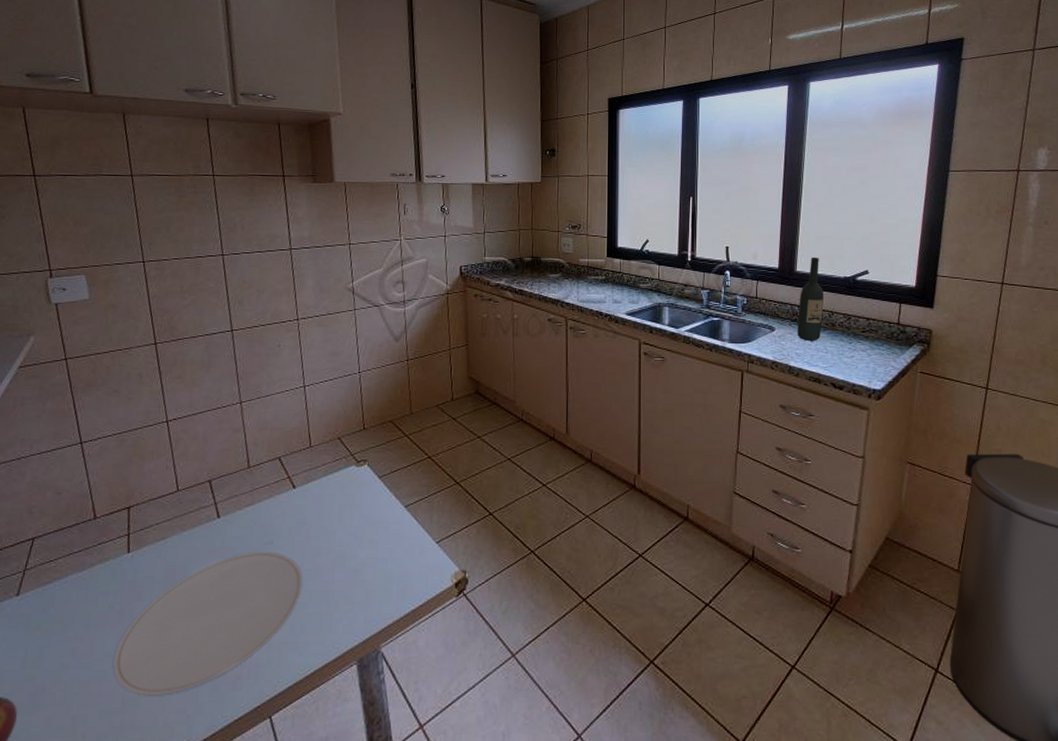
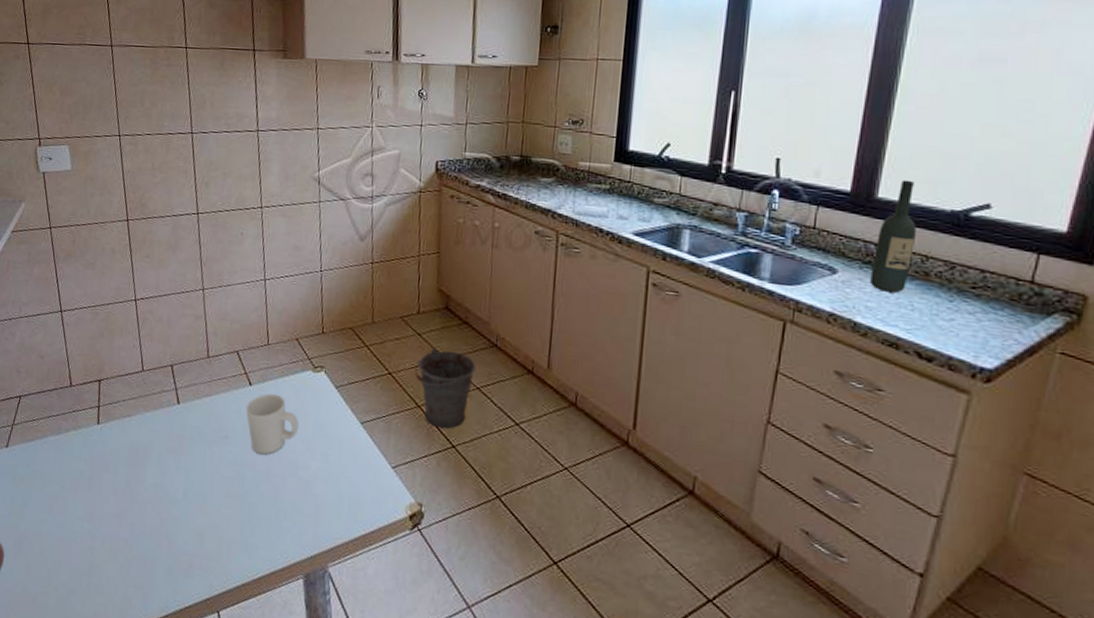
plate: present [112,551,303,696] -> none [82,443,255,569]
mug: none [290,492,346,552] -> present [245,393,300,455]
bucket: none [452,429,506,500] -> present [415,348,476,429]

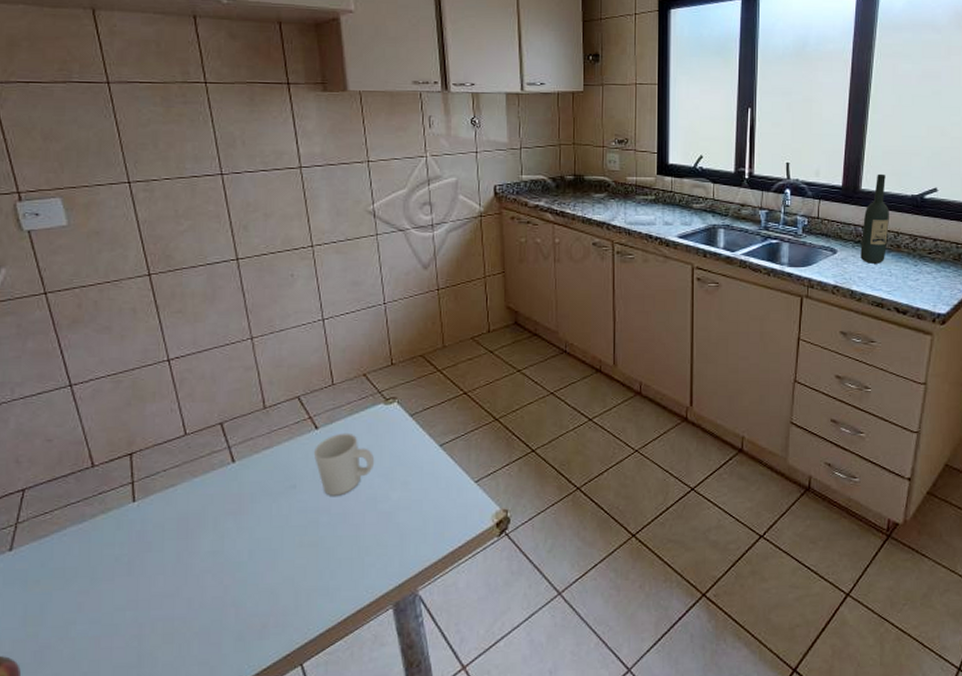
bucket: present [415,348,476,429] -> none [490,363,548,436]

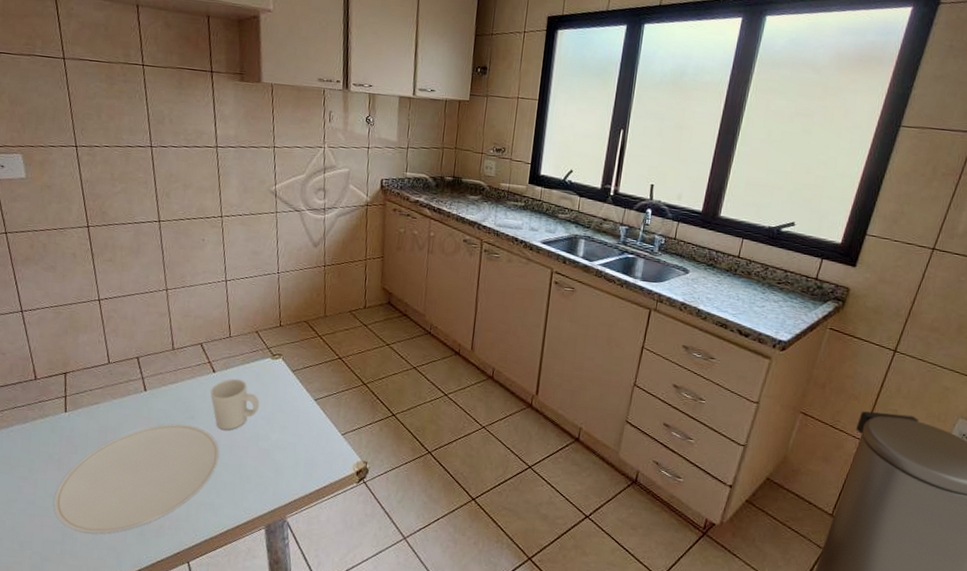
plate: none [124,496,331,649] -> present [53,423,220,534]
wine bottle: present [860,173,889,264] -> none [711,203,746,288]

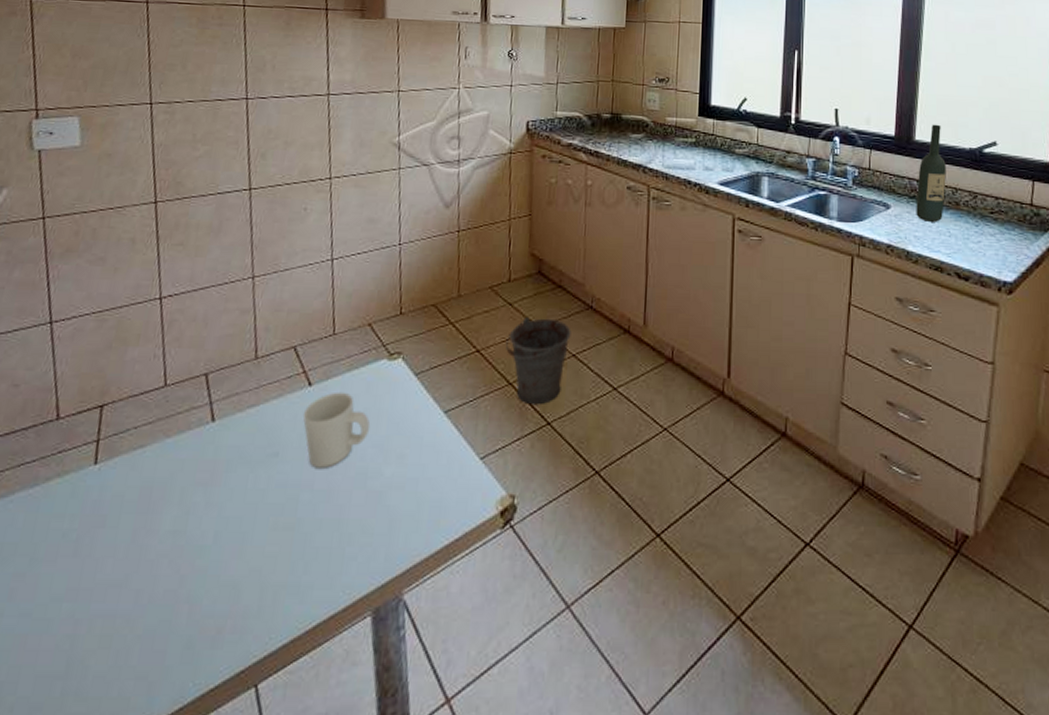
plate: present [53,423,220,534] -> none [59,465,312,655]
bucket: none [362,336,413,401] -> present [506,317,571,405]
wine bottle: none [711,203,746,288] -> present [916,124,946,222]

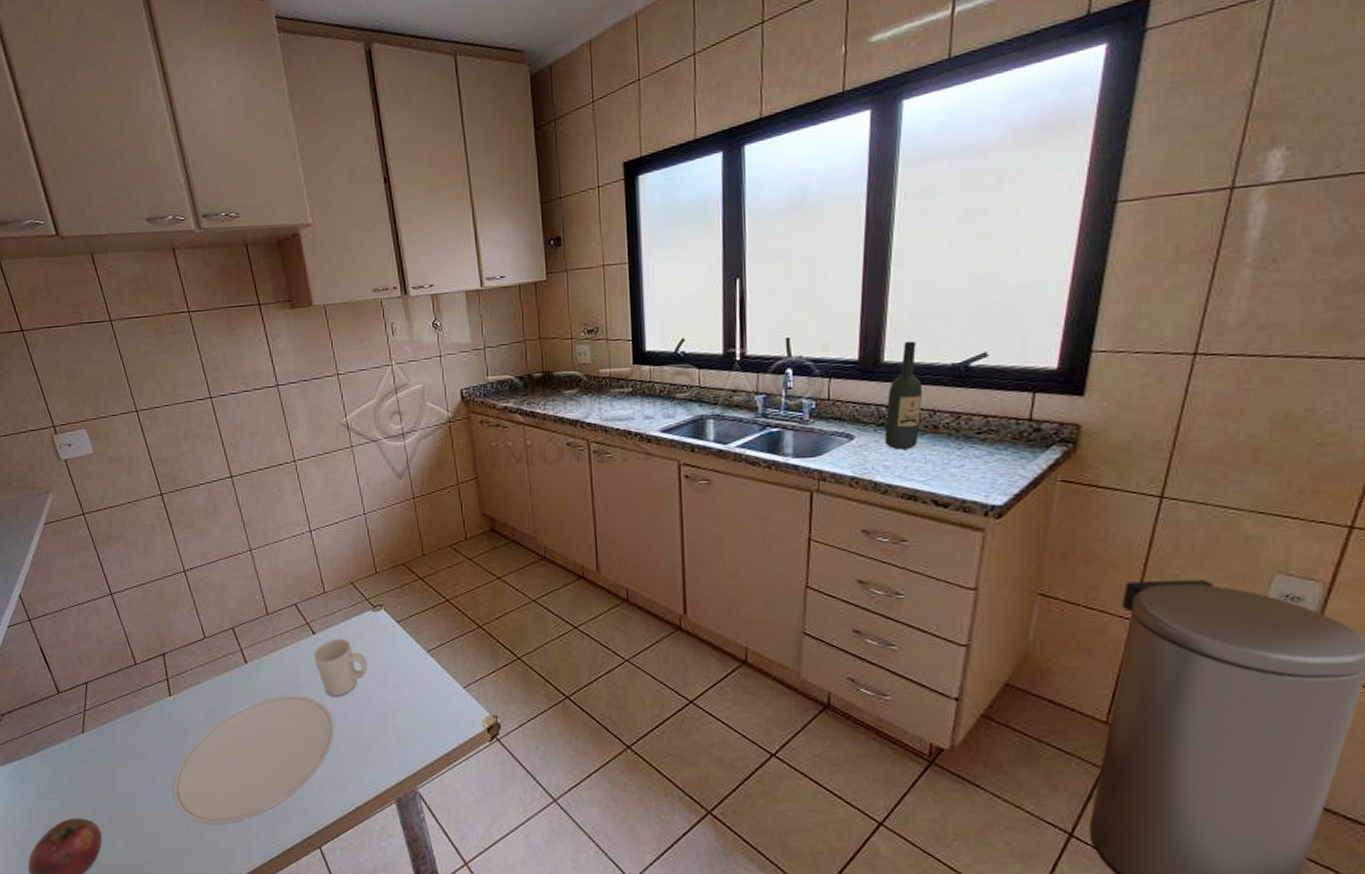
plate: none [59,465,312,655] -> present [173,695,334,824]
bucket: present [506,317,571,405] -> none [471,569,529,644]

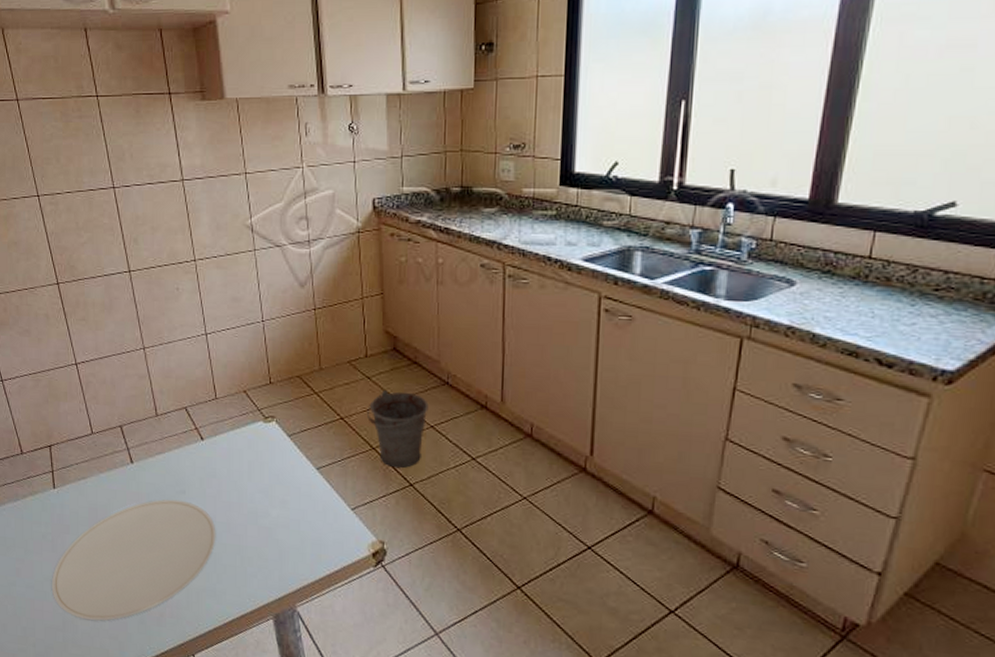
mug: present [313,638,369,697] -> none [200,446,255,506]
bucket: none [471,569,529,644] -> present [367,390,429,469]
wine bottle: present [885,340,922,449] -> none [829,182,878,301]

